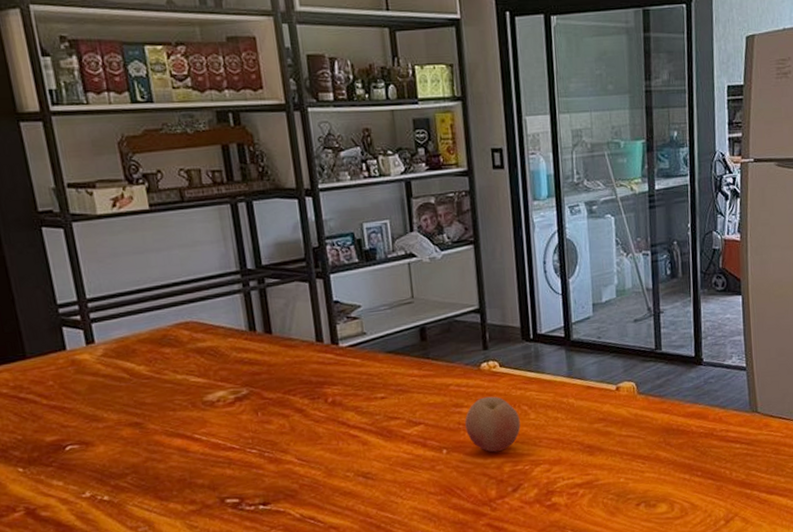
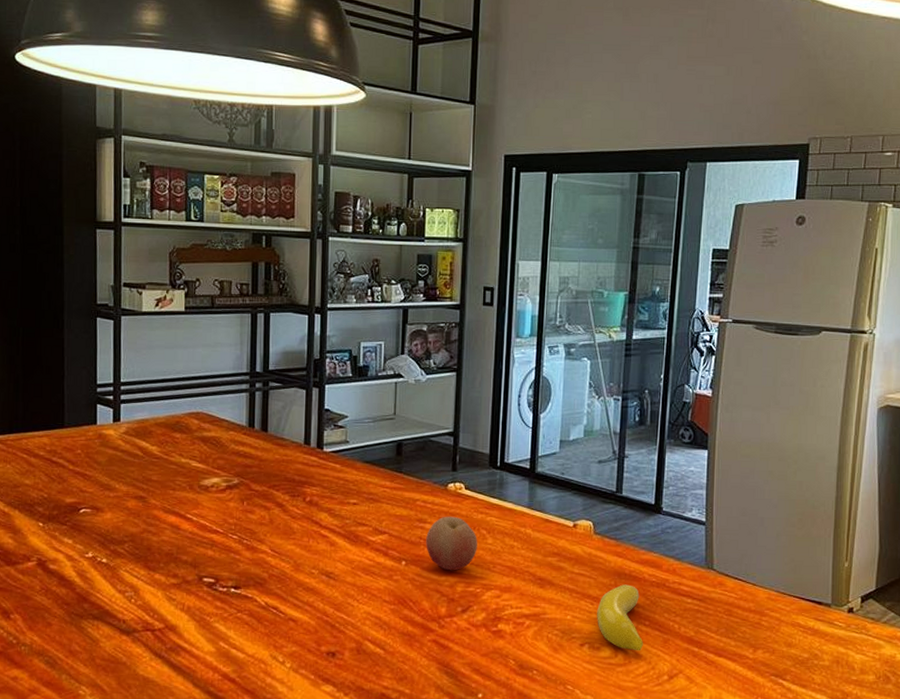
banana: none [649,439,699,502] -> present [597,584,644,651]

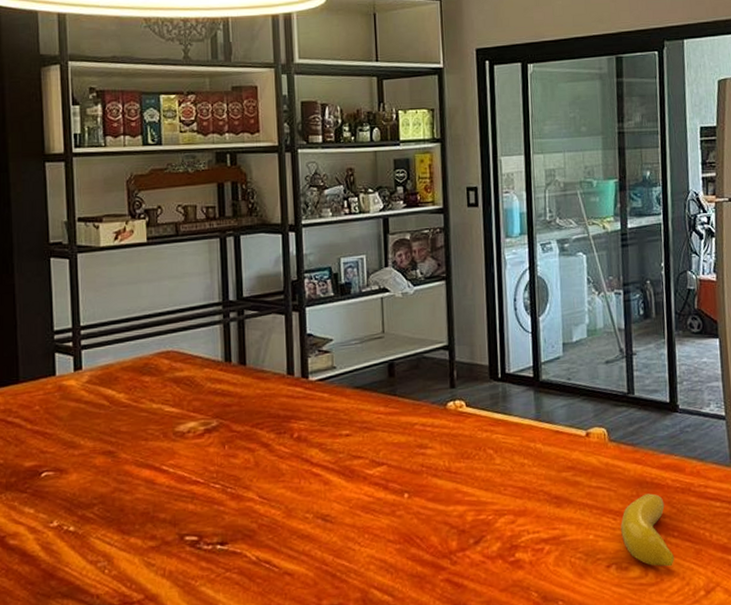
fruit: present [426,516,478,571] -> none [428,438,485,499]

